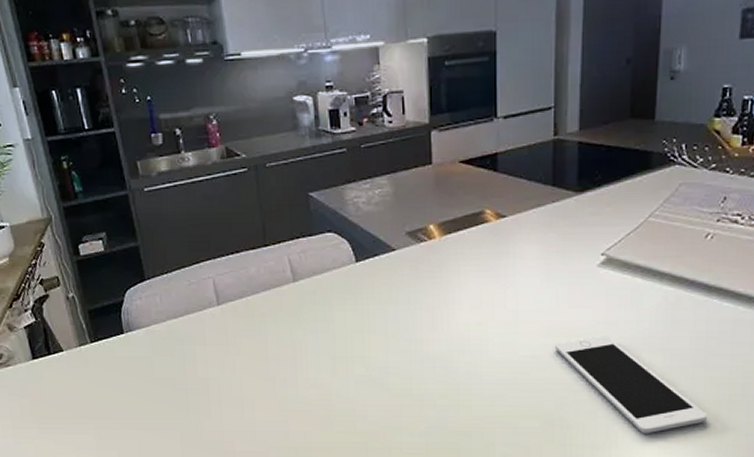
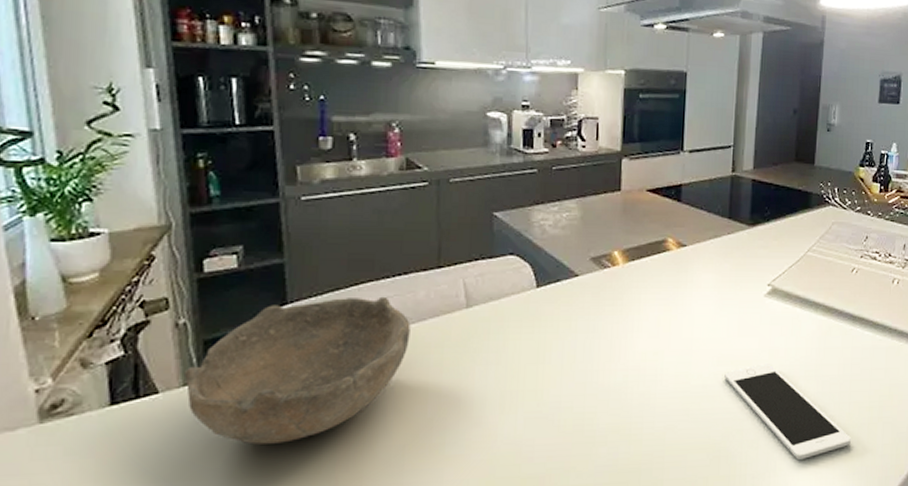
bowl: none [79,272,247,394] -> present [185,296,411,445]

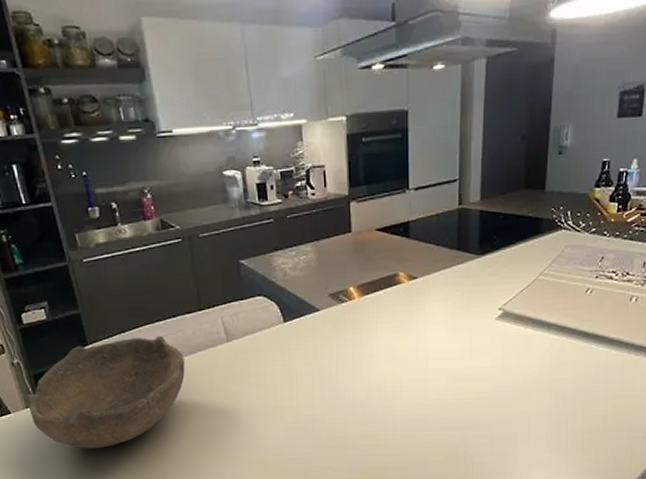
cell phone: present [724,364,851,459] -> none [459,379,585,460]

